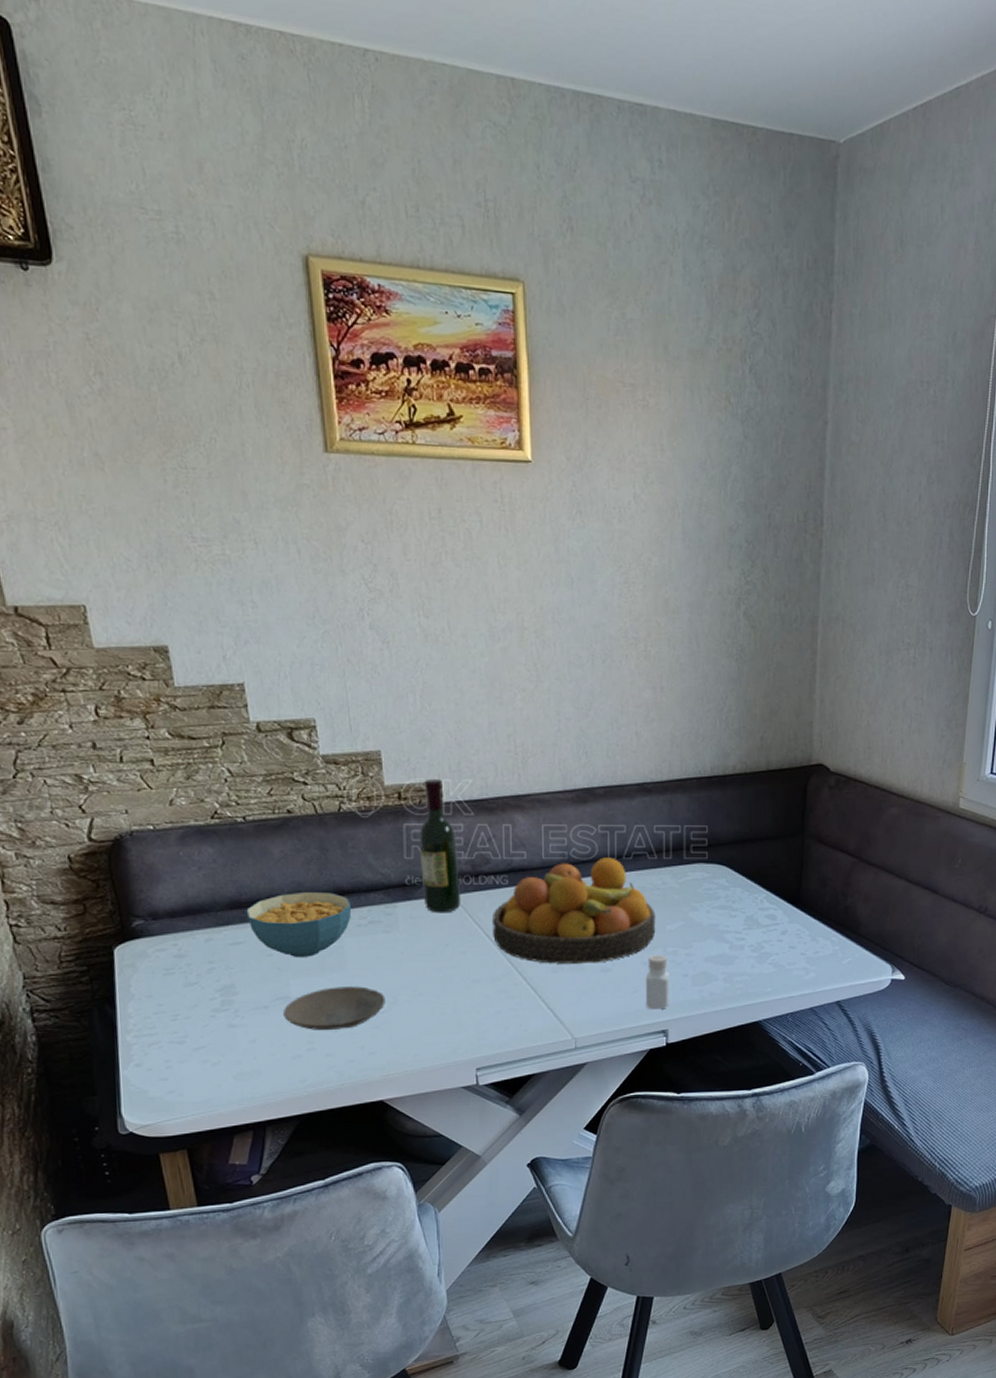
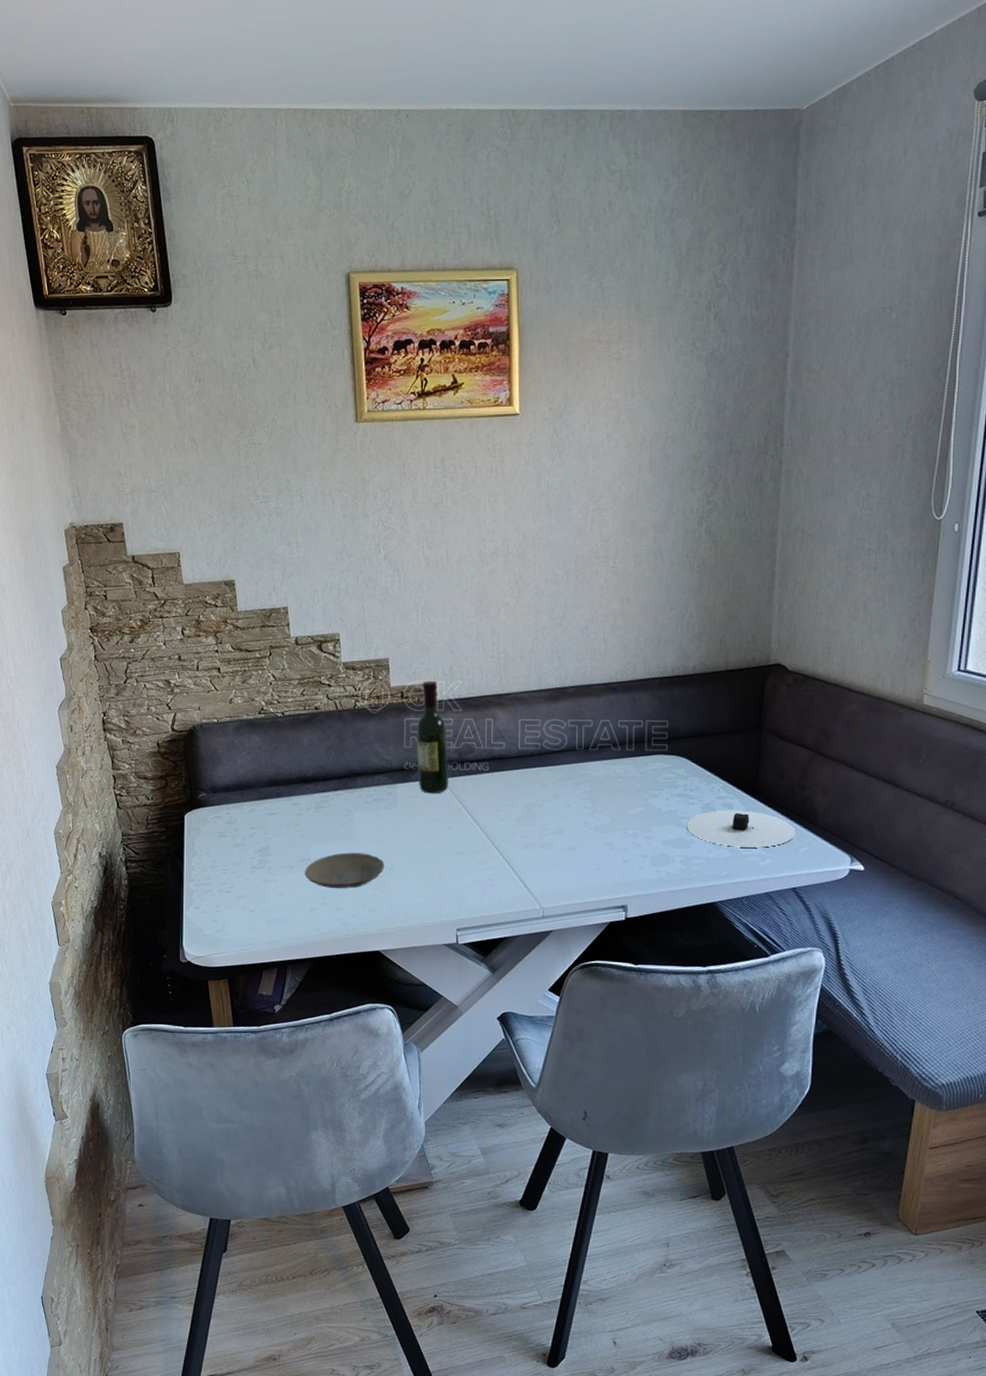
cereal bowl: present [246,891,352,957] -> none [281,773,361,827]
fruit bowl: present [493,857,656,964] -> none [475,748,618,842]
pepper shaker: present [645,954,670,1010] -> none [606,836,630,887]
plate: none [729,921,839,961] -> present [686,809,796,848]

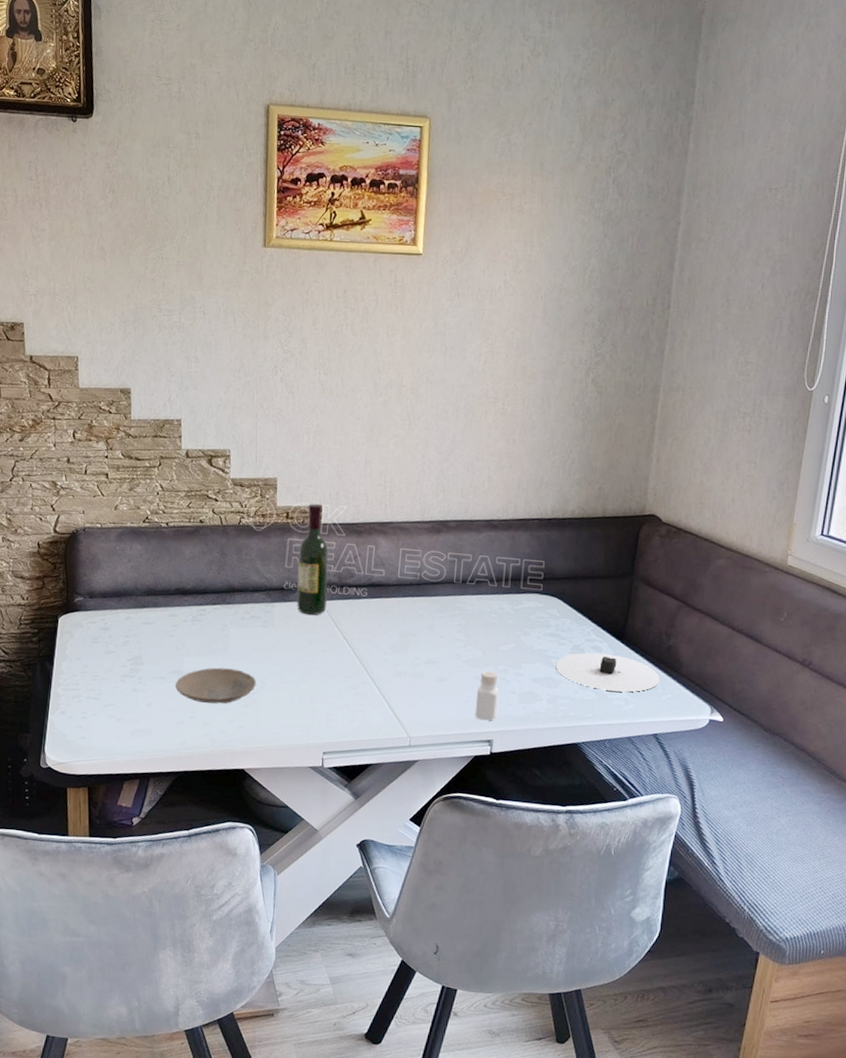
pepper shaker: none [606,836,630,887] -> present [474,670,499,721]

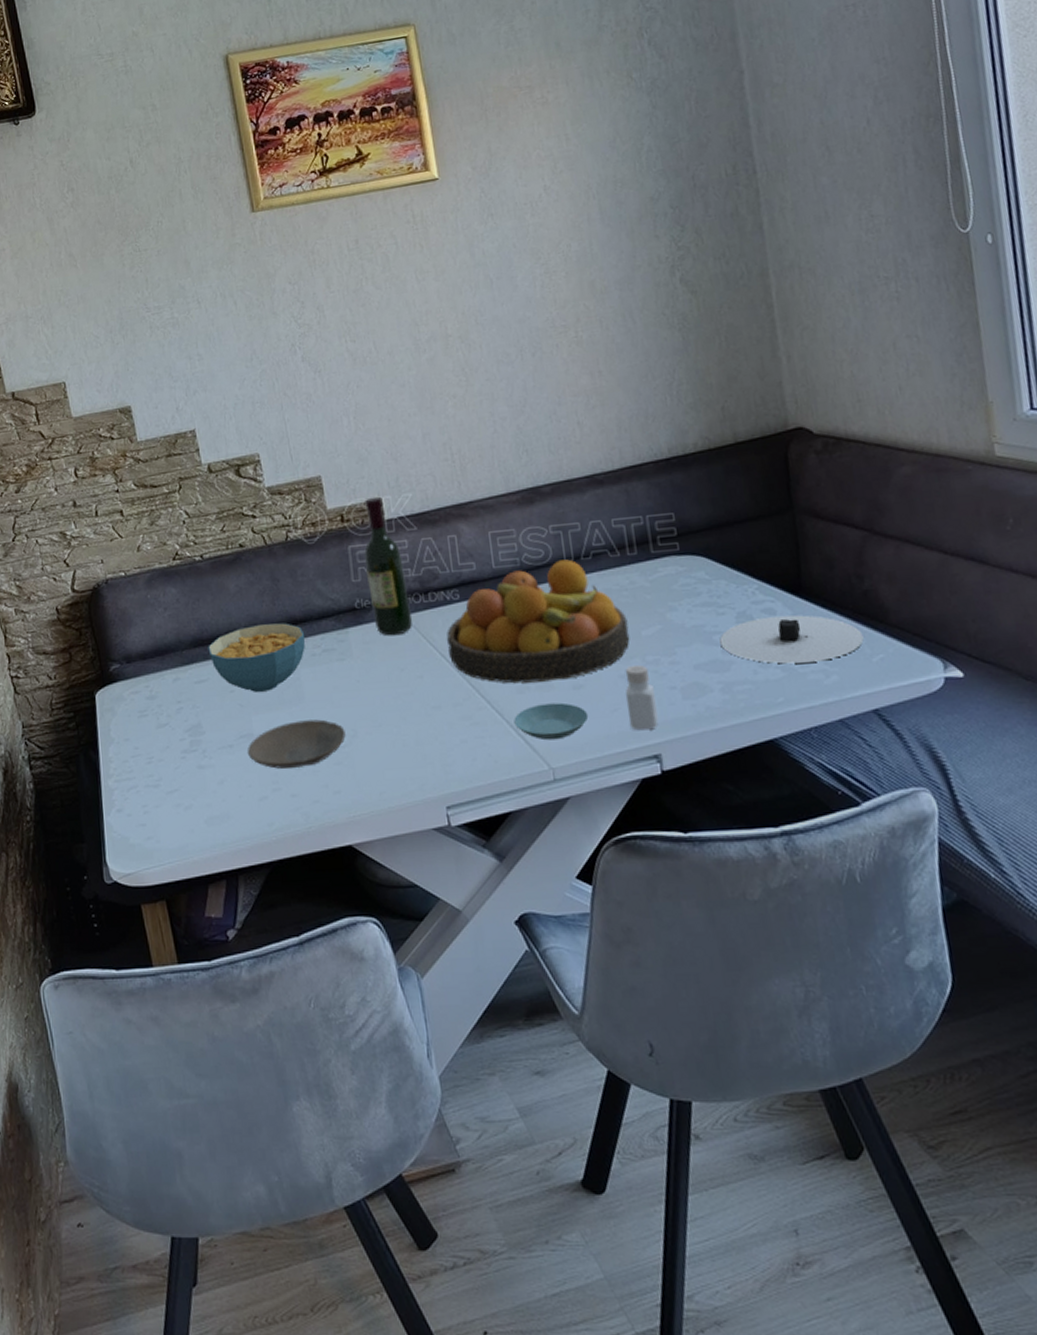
cereal bowl: none [158,586,240,641] -> present [208,623,306,692]
fruit bowl: none [350,581,491,673] -> present [446,559,630,684]
saucer: none [388,687,446,717] -> present [514,702,589,741]

